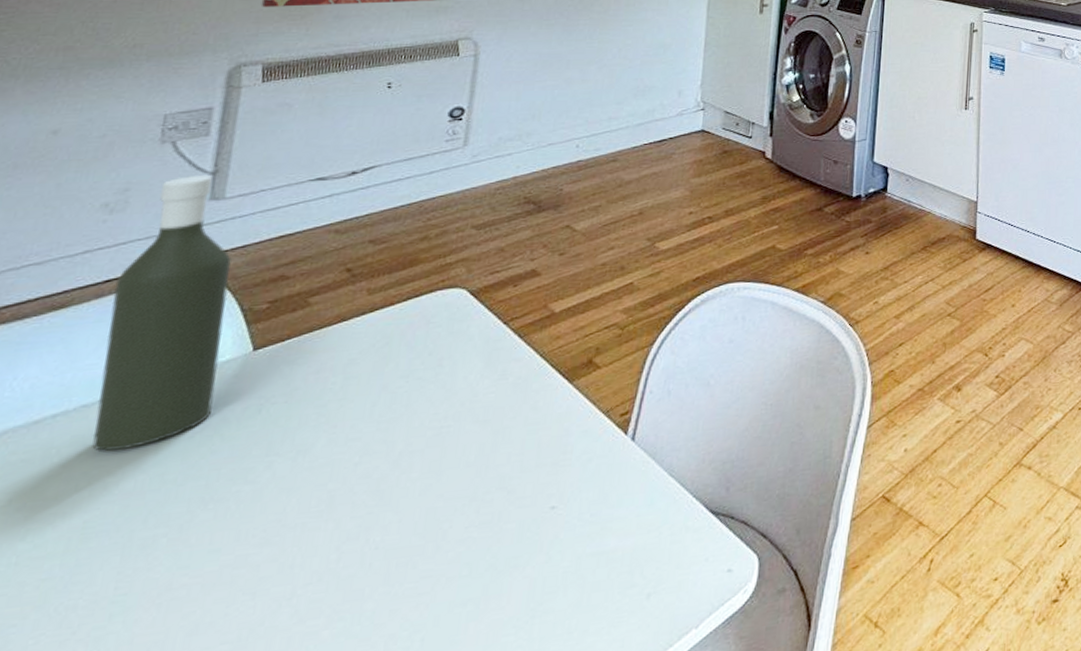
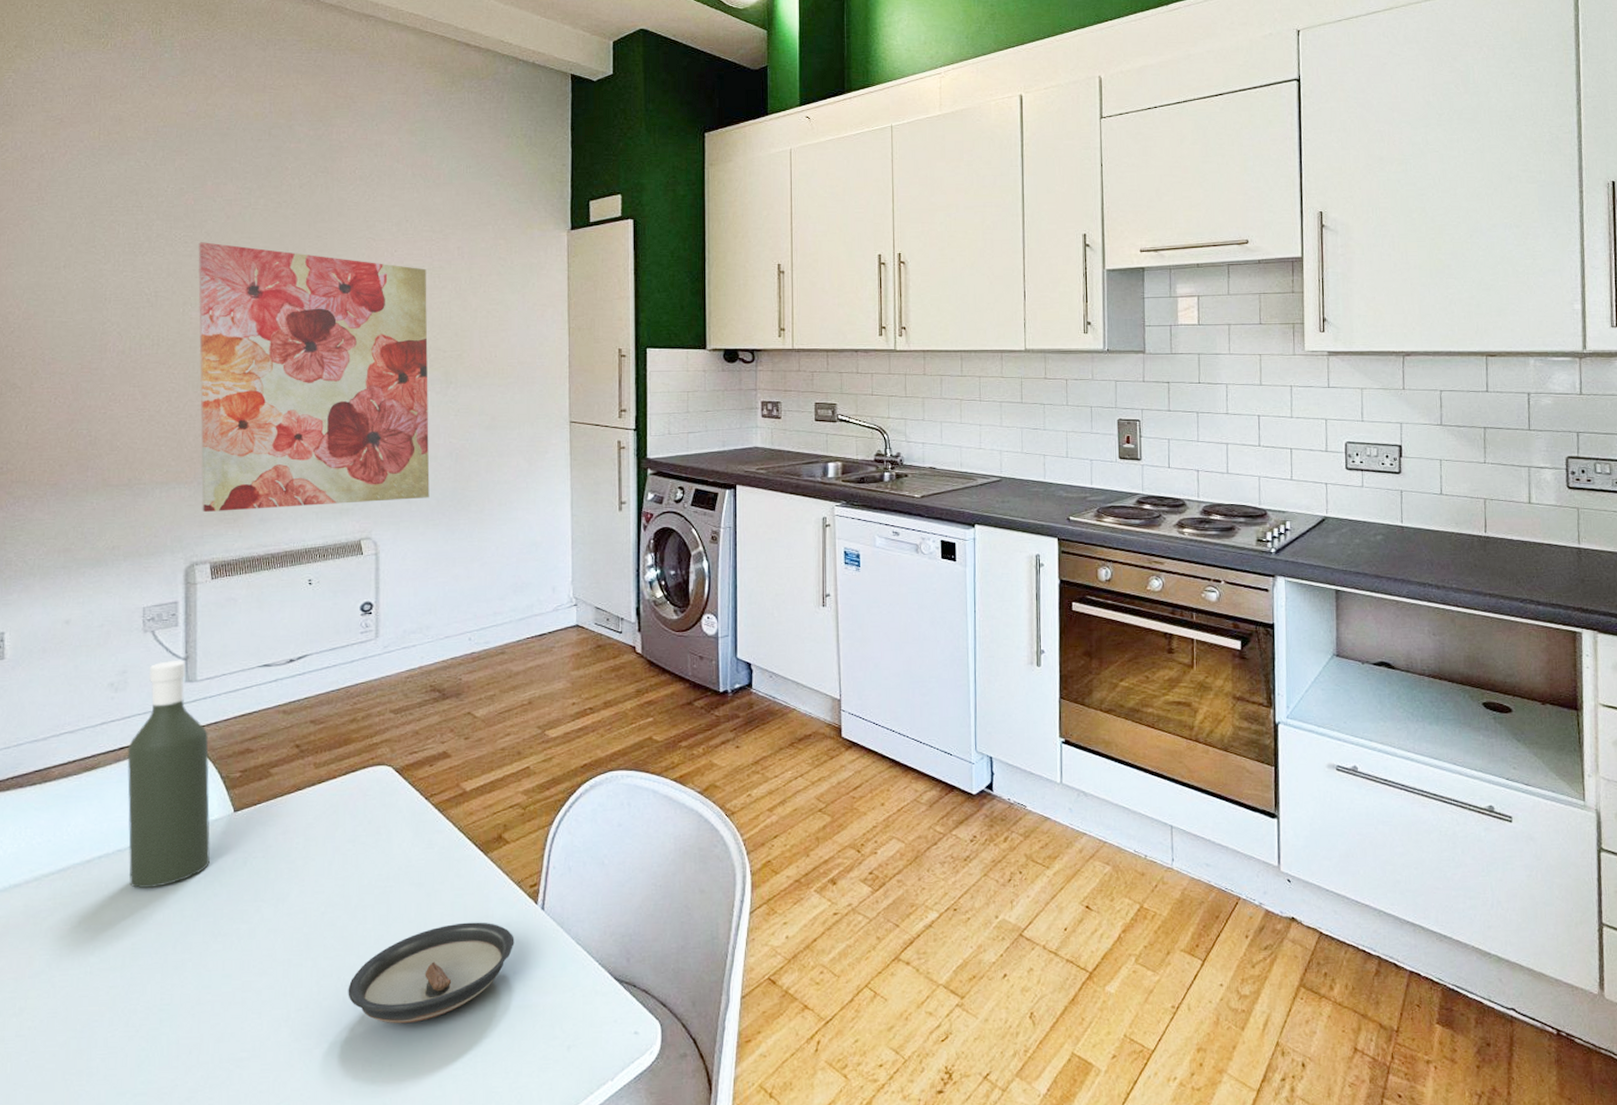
saucer: none [376,459,596,589] -> present [348,922,515,1024]

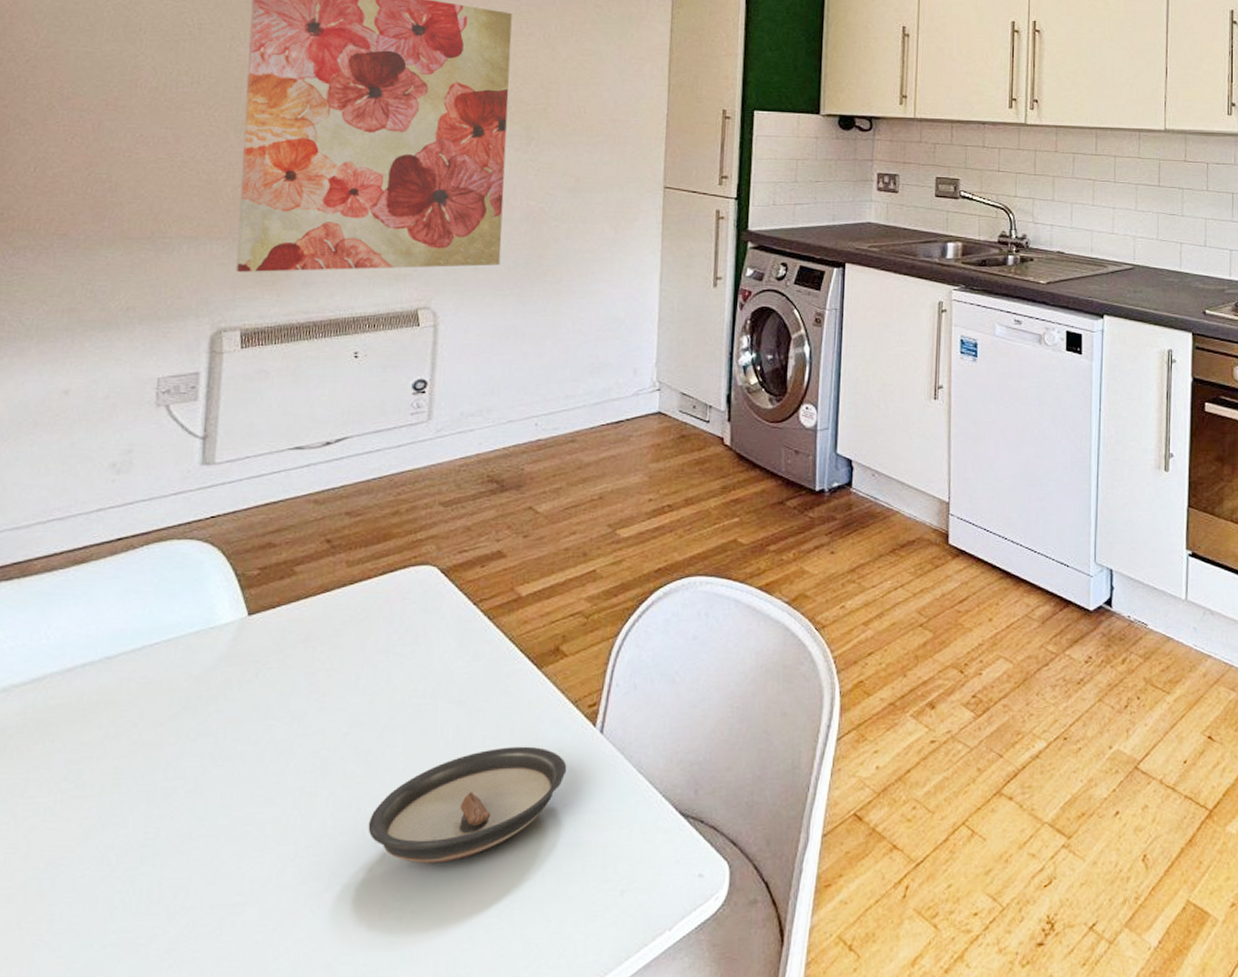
bottle: present [127,661,211,888] -> none [117,440,224,702]

